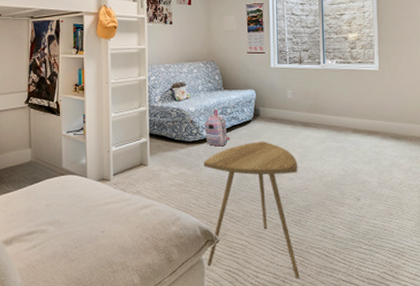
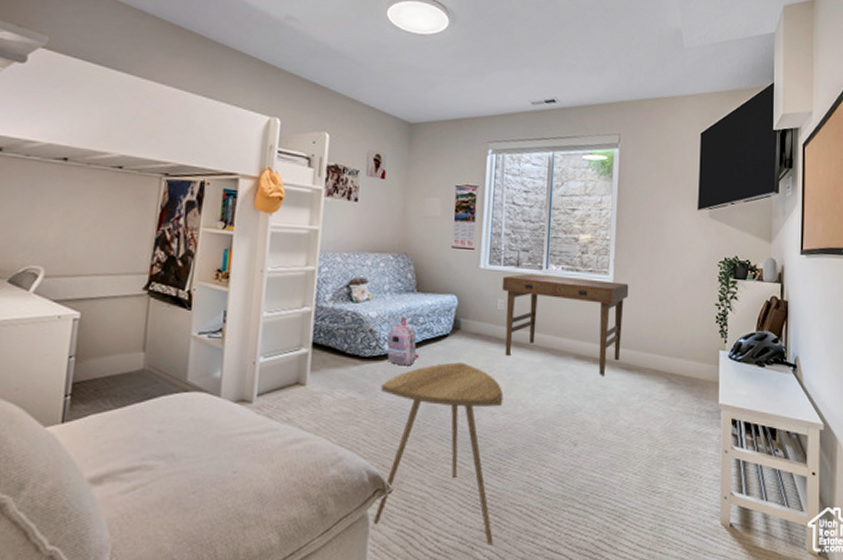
desk: none [289,68,392,144] -> present [501,273,629,375]

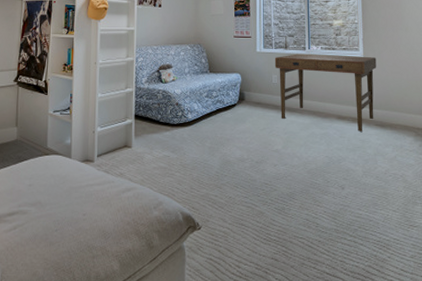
side table: present [373,362,504,546] -> none [188,125,282,271]
backpack: present [387,318,420,366] -> none [190,93,215,130]

